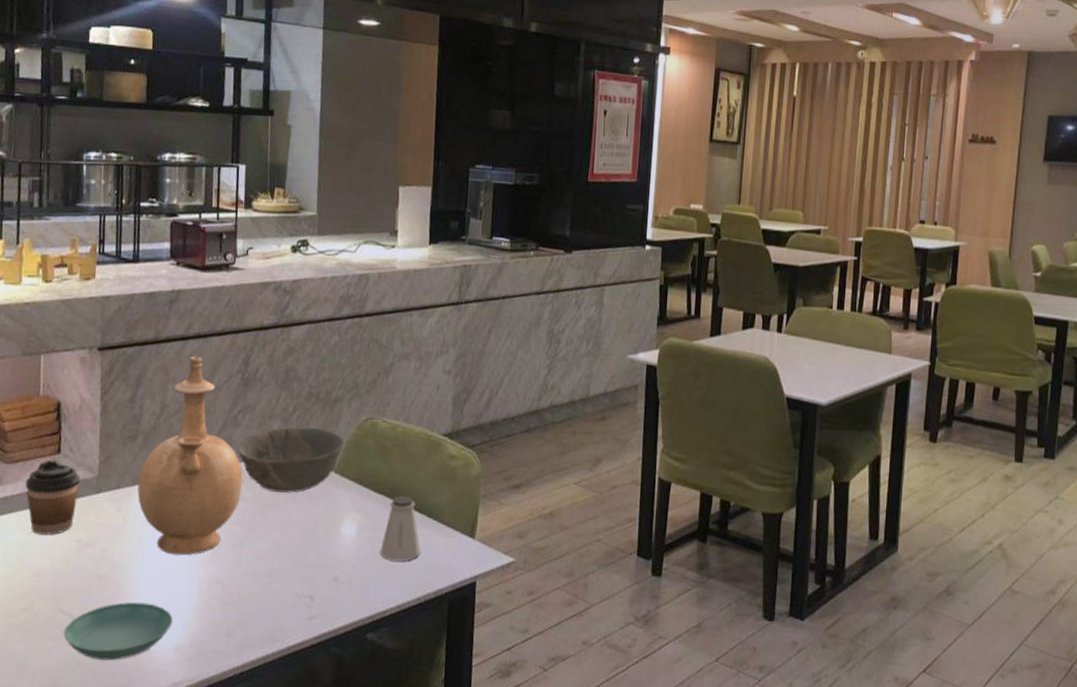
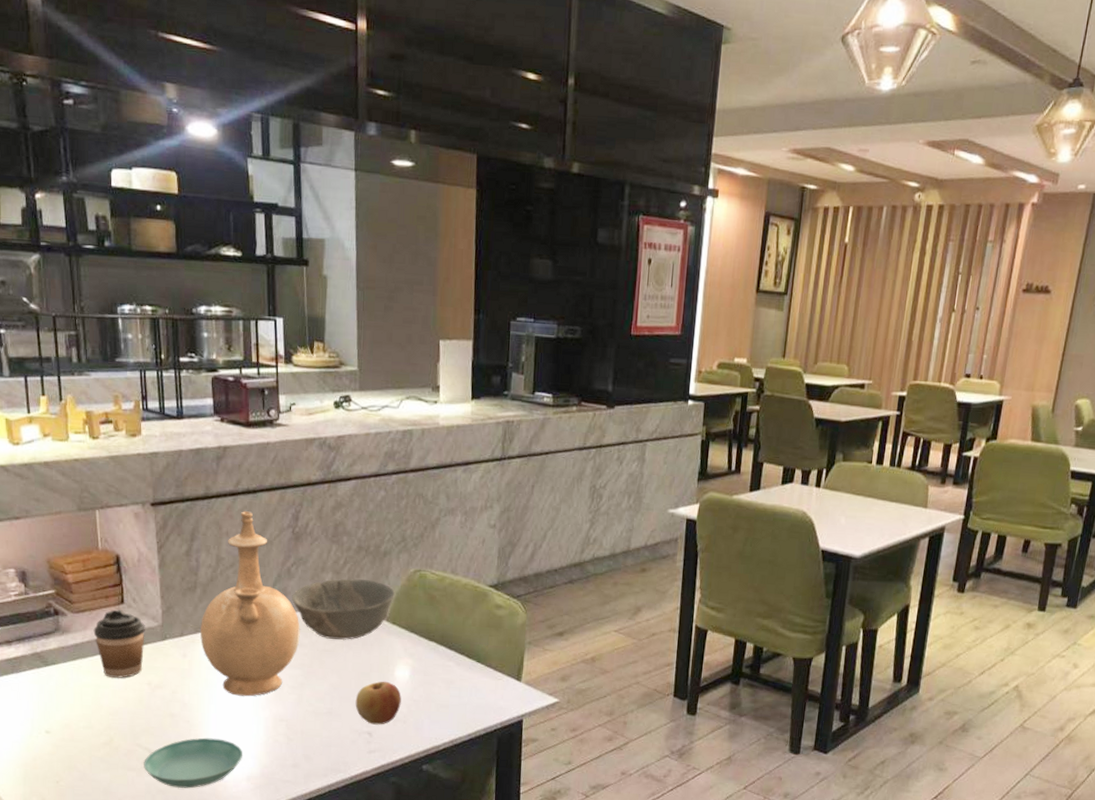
apple: none [297,538,347,588] -> present [355,681,401,725]
saltshaker: present [379,496,421,562] -> none [432,642,471,702]

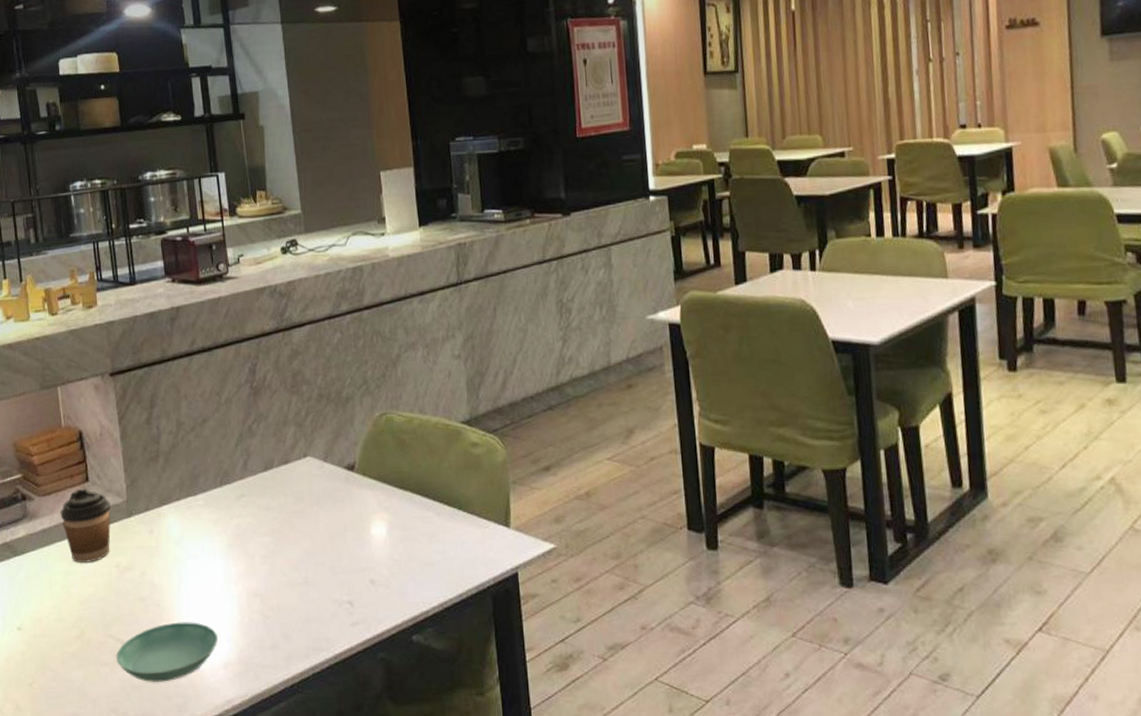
vase: present [200,511,300,697] -> none [165,370,268,572]
bowl: present [292,579,395,641] -> none [255,430,362,500]
apple: present [355,681,401,725] -> none [331,541,381,592]

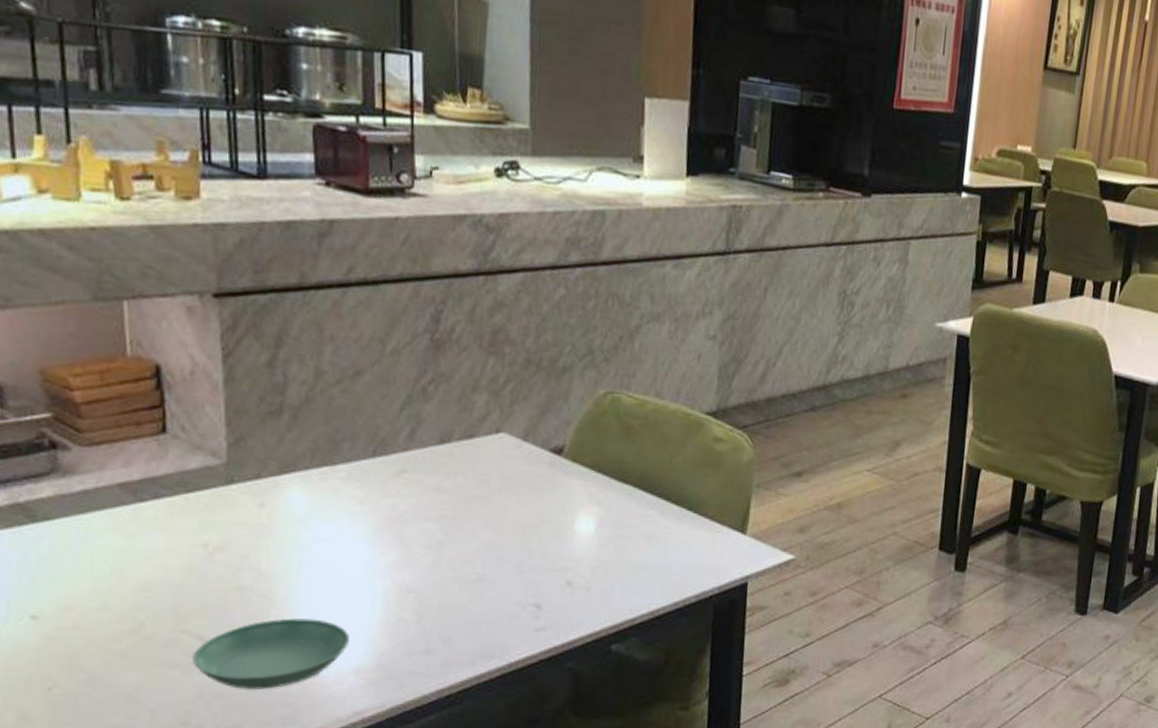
coffee cup: present [60,488,111,563] -> none [115,441,200,538]

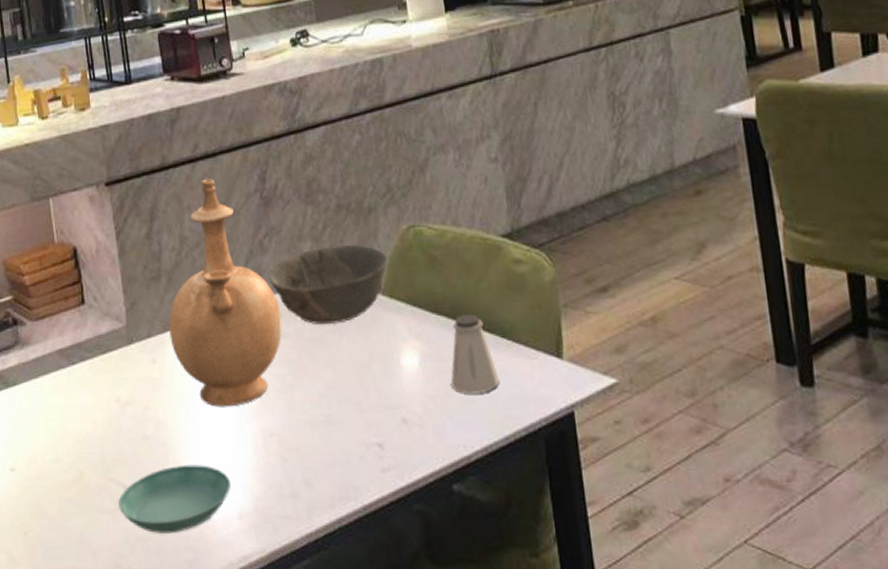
vase: none [287,308,440,560] -> present [169,179,283,407]
bowl: none [428,402,577,484] -> present [268,245,388,325]
saltshaker: none [626,485,679,562] -> present [450,315,500,394]

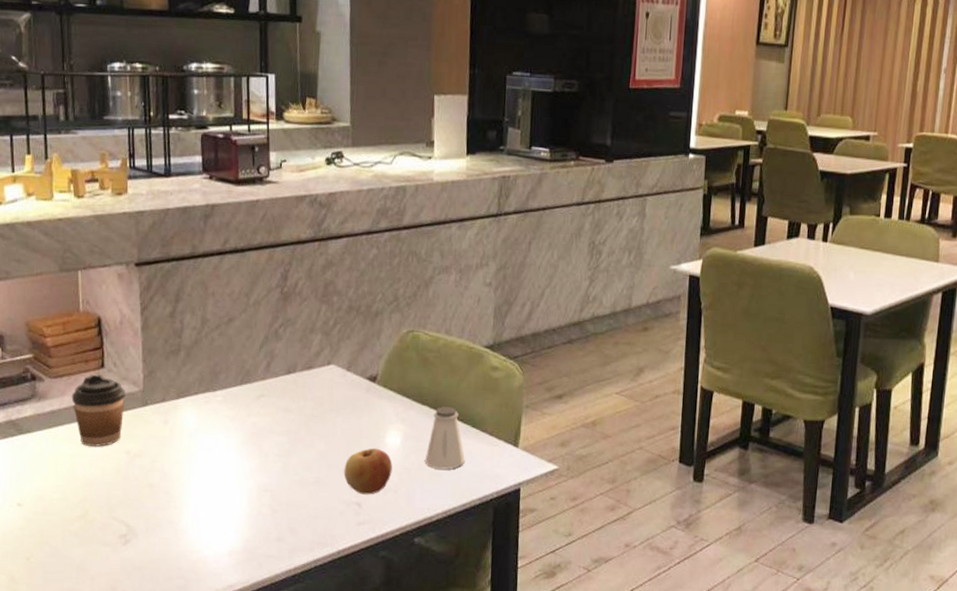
coffee cup: none [54,312,110,396] -> present [71,374,126,447]
saucer: present [118,465,231,534] -> none [119,510,224,565]
vase: present [169,179,283,407] -> none [183,271,287,466]
bowl: present [268,245,388,325] -> none [279,340,386,406]
apple: none [357,373,414,433] -> present [344,448,392,495]

